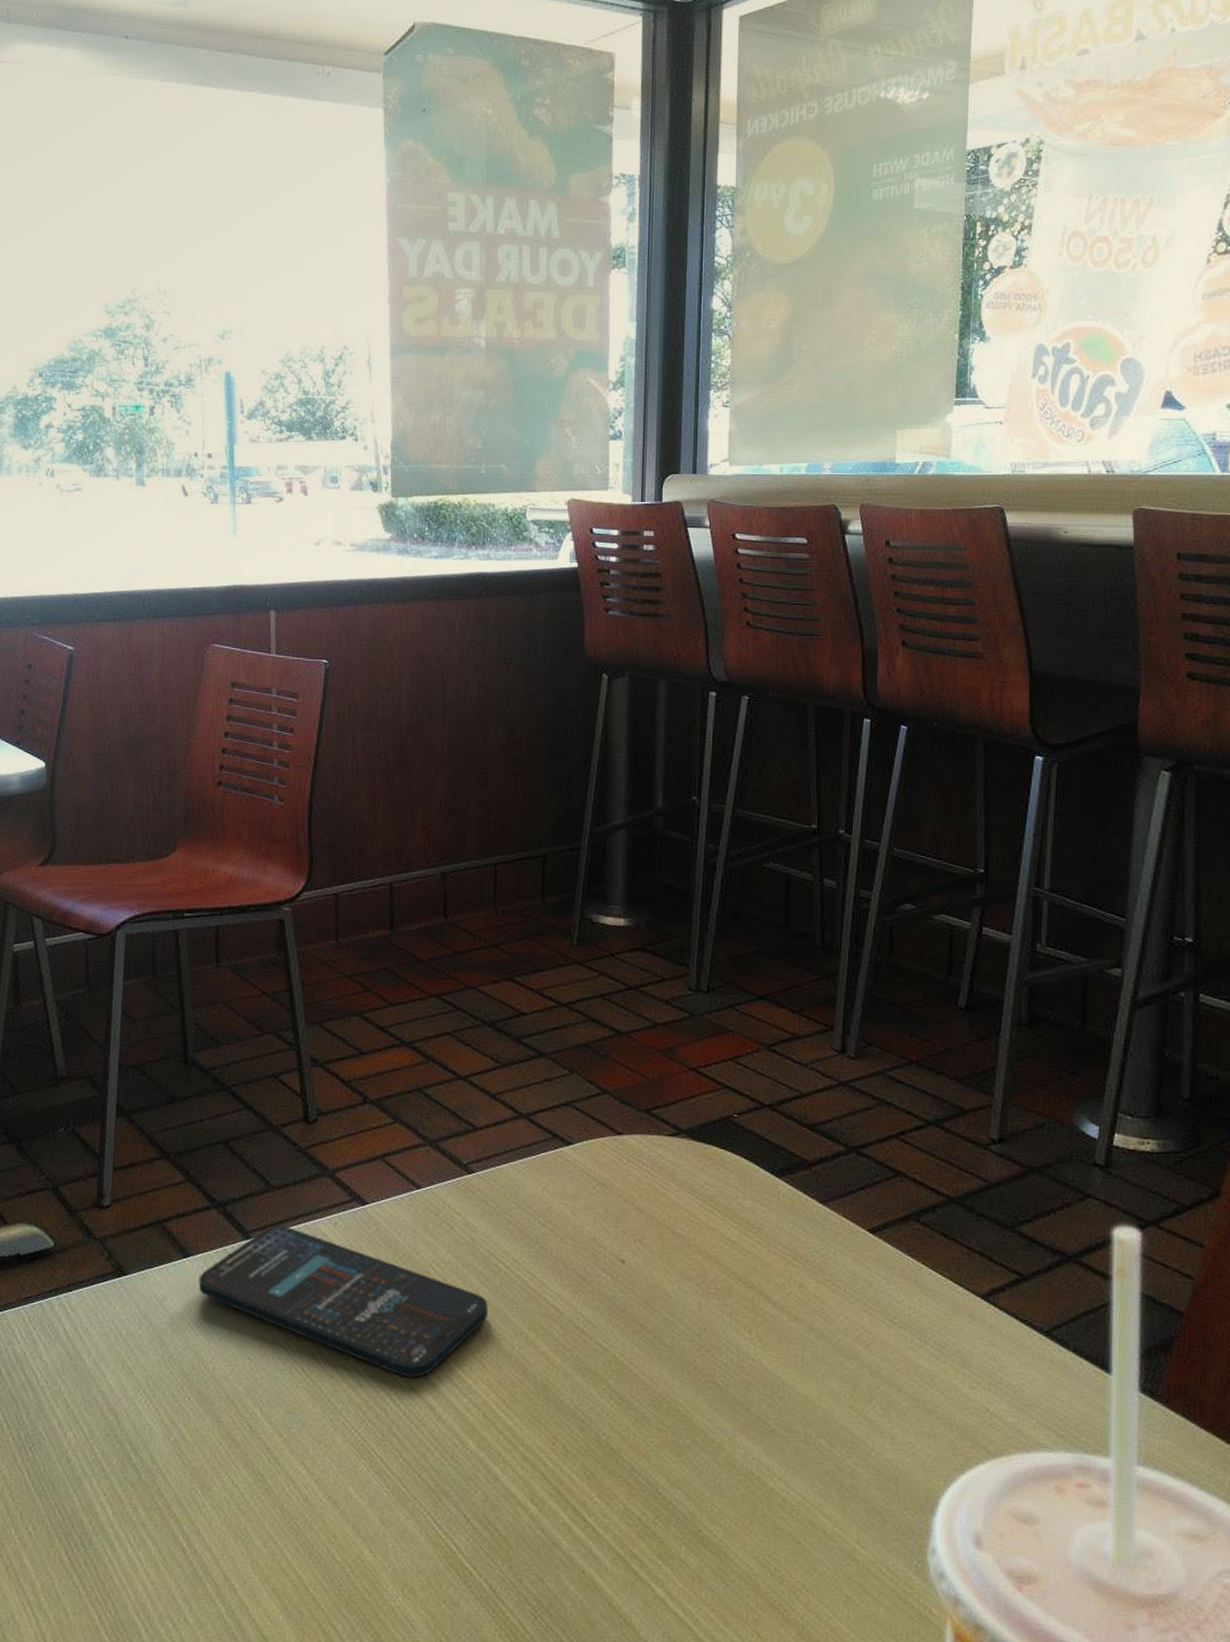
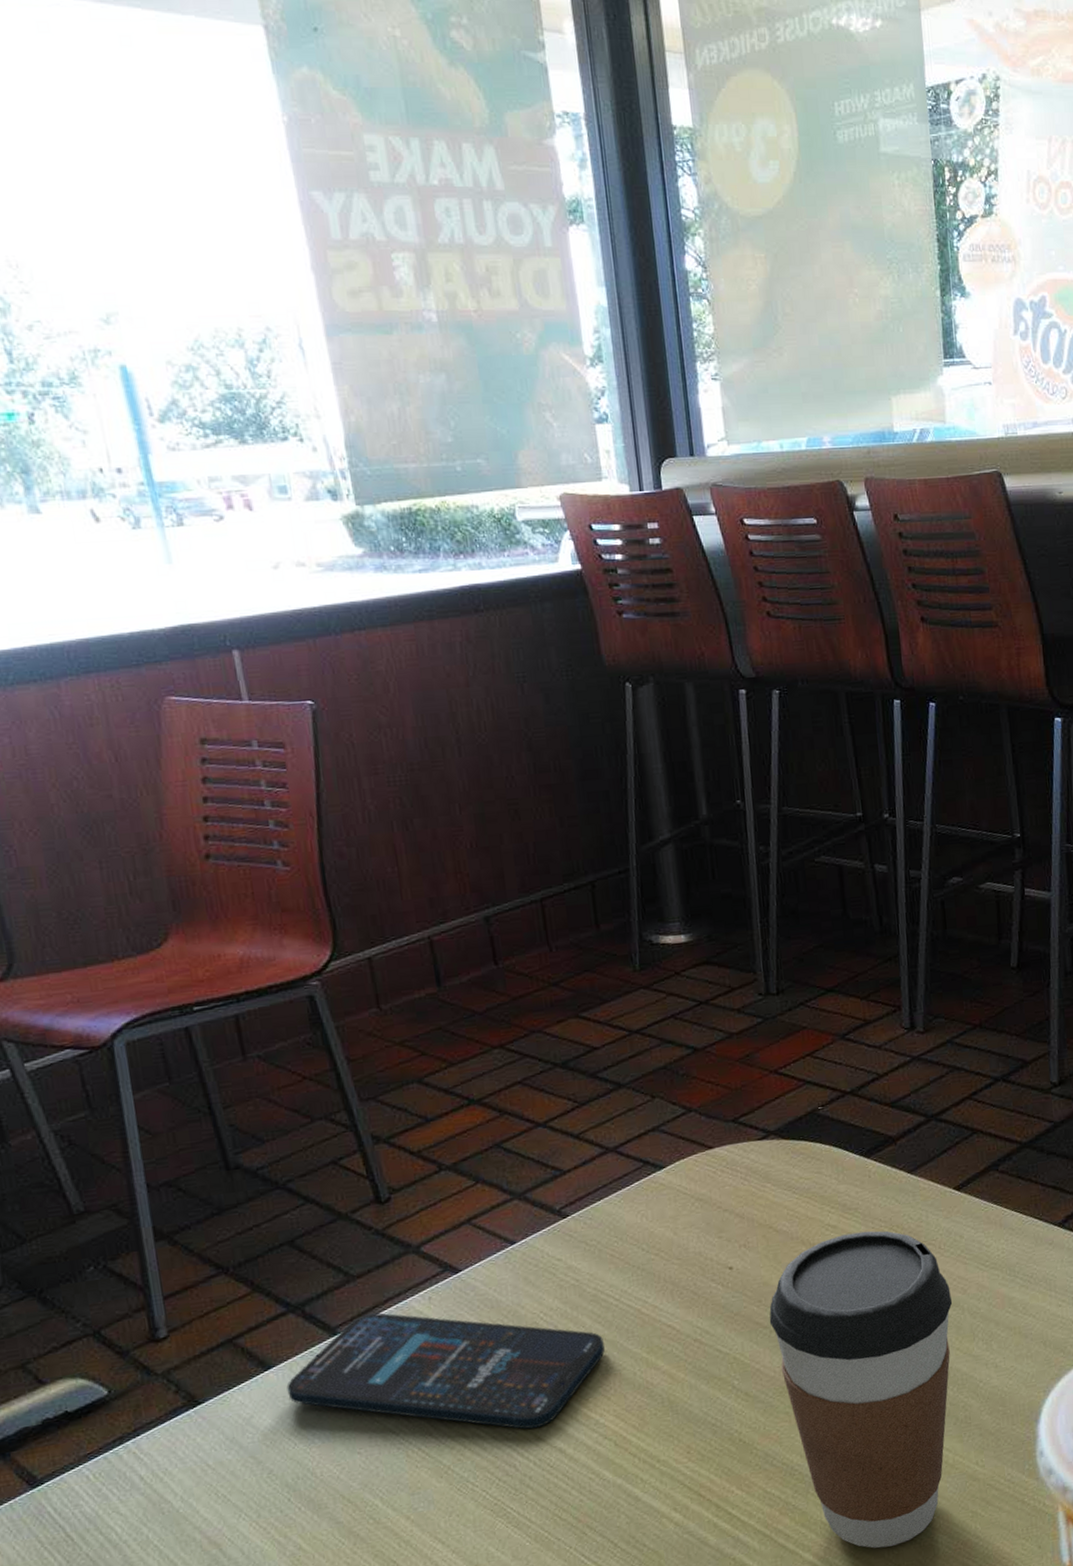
coffee cup: none [654,1253,852,1609] -> present [769,1230,953,1548]

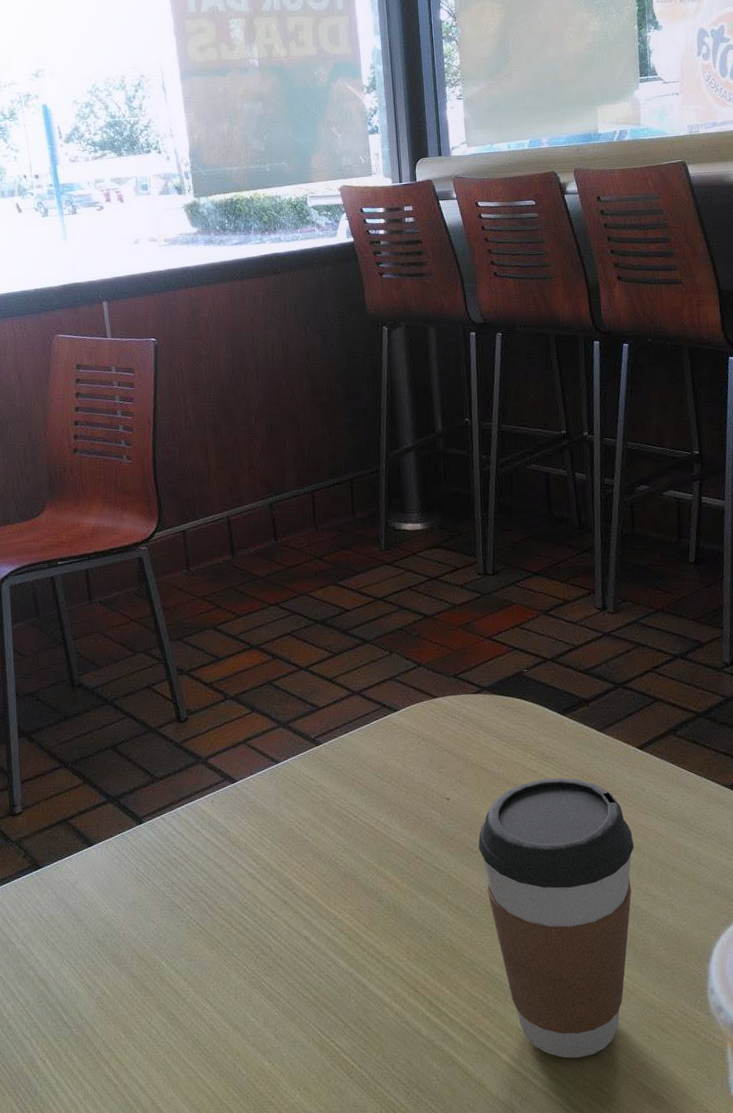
smartphone: present [286,1312,605,1429] -> none [103,808,344,918]

